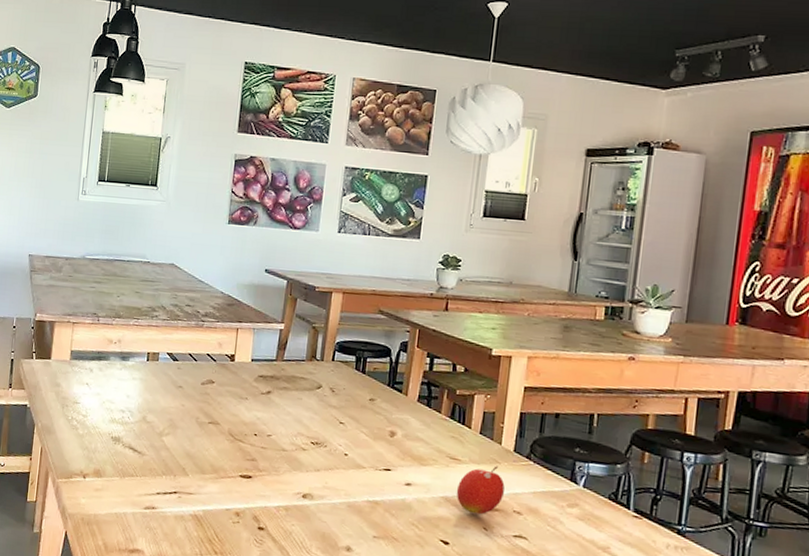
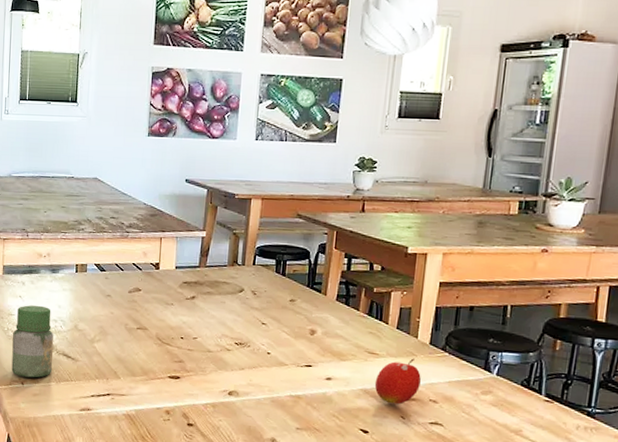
jar: none [73,393,120,472] -> present [11,305,54,378]

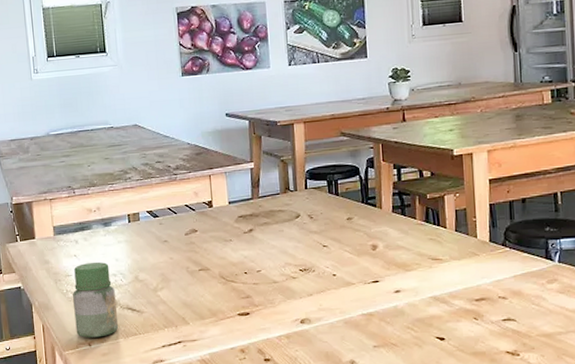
fruit: present [374,358,421,405] -> none [443,258,487,307]

